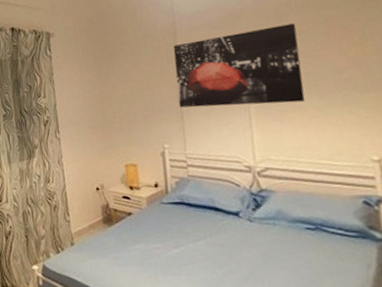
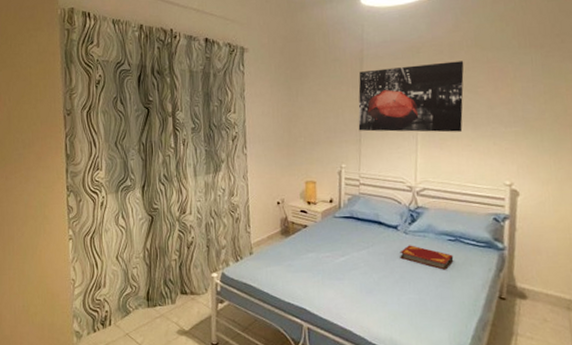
hardback book: none [245,234,317,265] -> present [400,245,454,270]

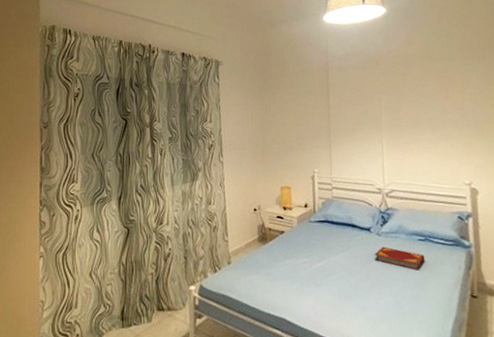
wall art: present [358,61,464,133] -> none [325,71,422,137]

